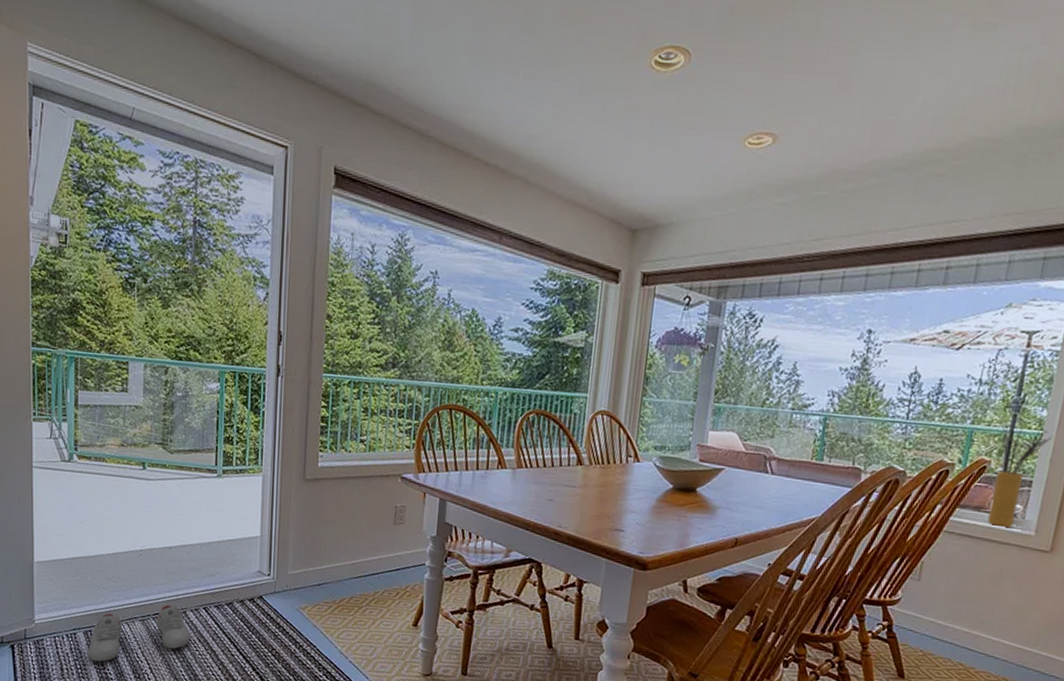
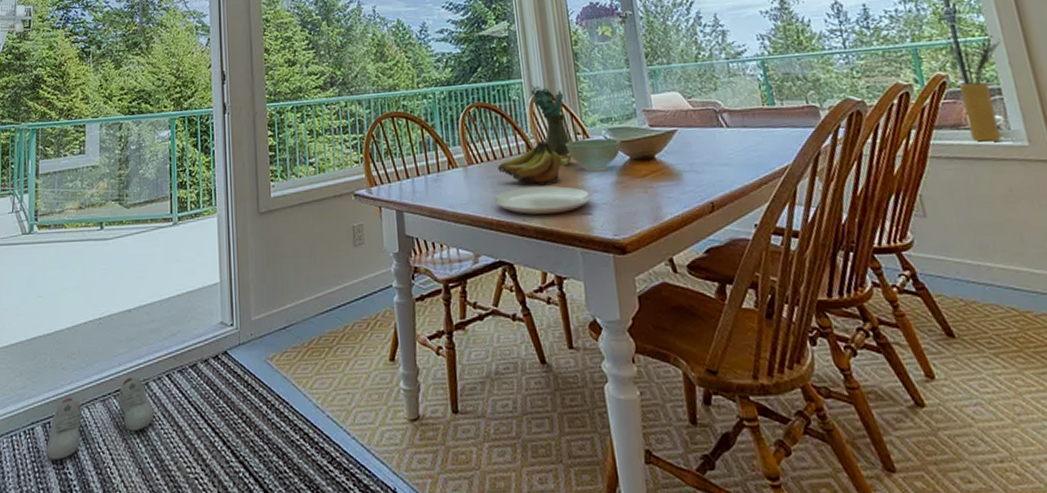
plate: none [535,497,628,526] -> present [493,186,592,215]
fruit: none [545,456,608,500] -> present [498,140,562,186]
vase: none [593,401,625,484] -> present [531,85,572,166]
bowl: none [615,462,669,495] -> present [565,138,622,172]

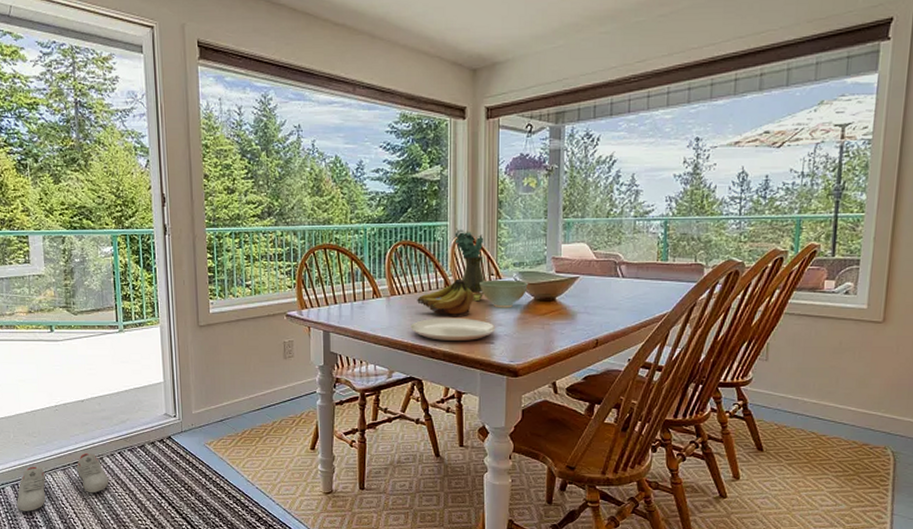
vase: present [946,33,1002,143] -> none [823,208,875,305]

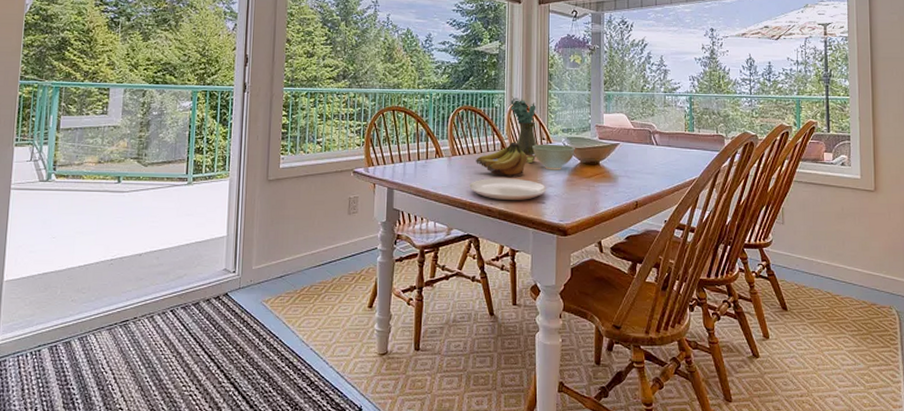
shoe: present [16,453,110,511] -> none [51,311,157,377]

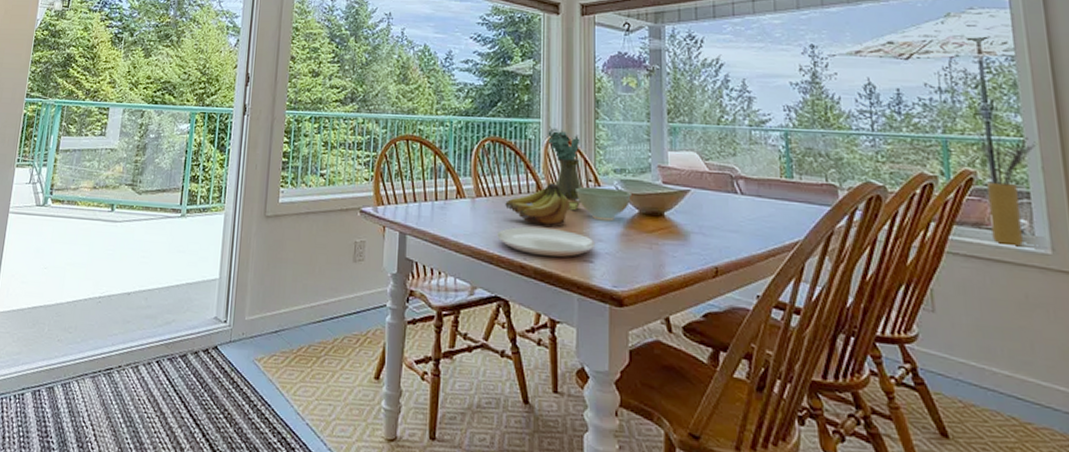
vase: none [820,91,858,175] -> present [978,130,1038,247]

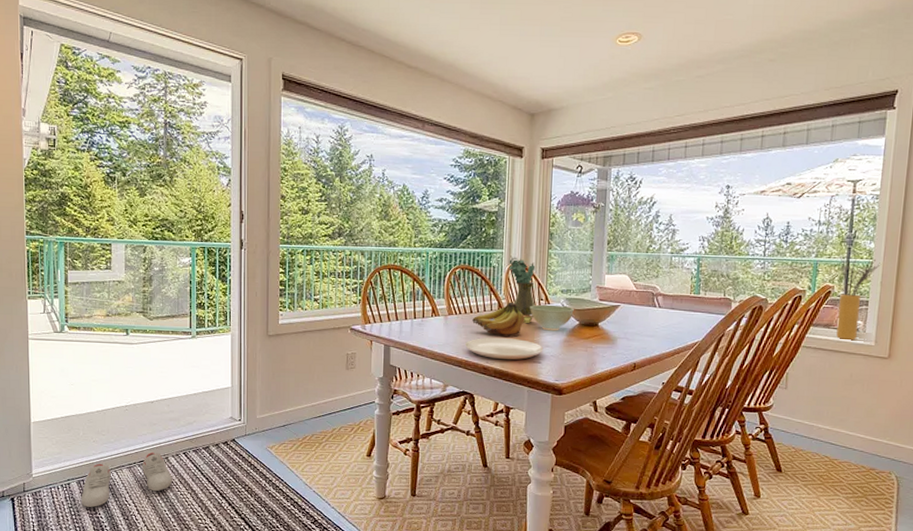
shoe: none [33,358,141,428] -> present [81,452,173,507]

